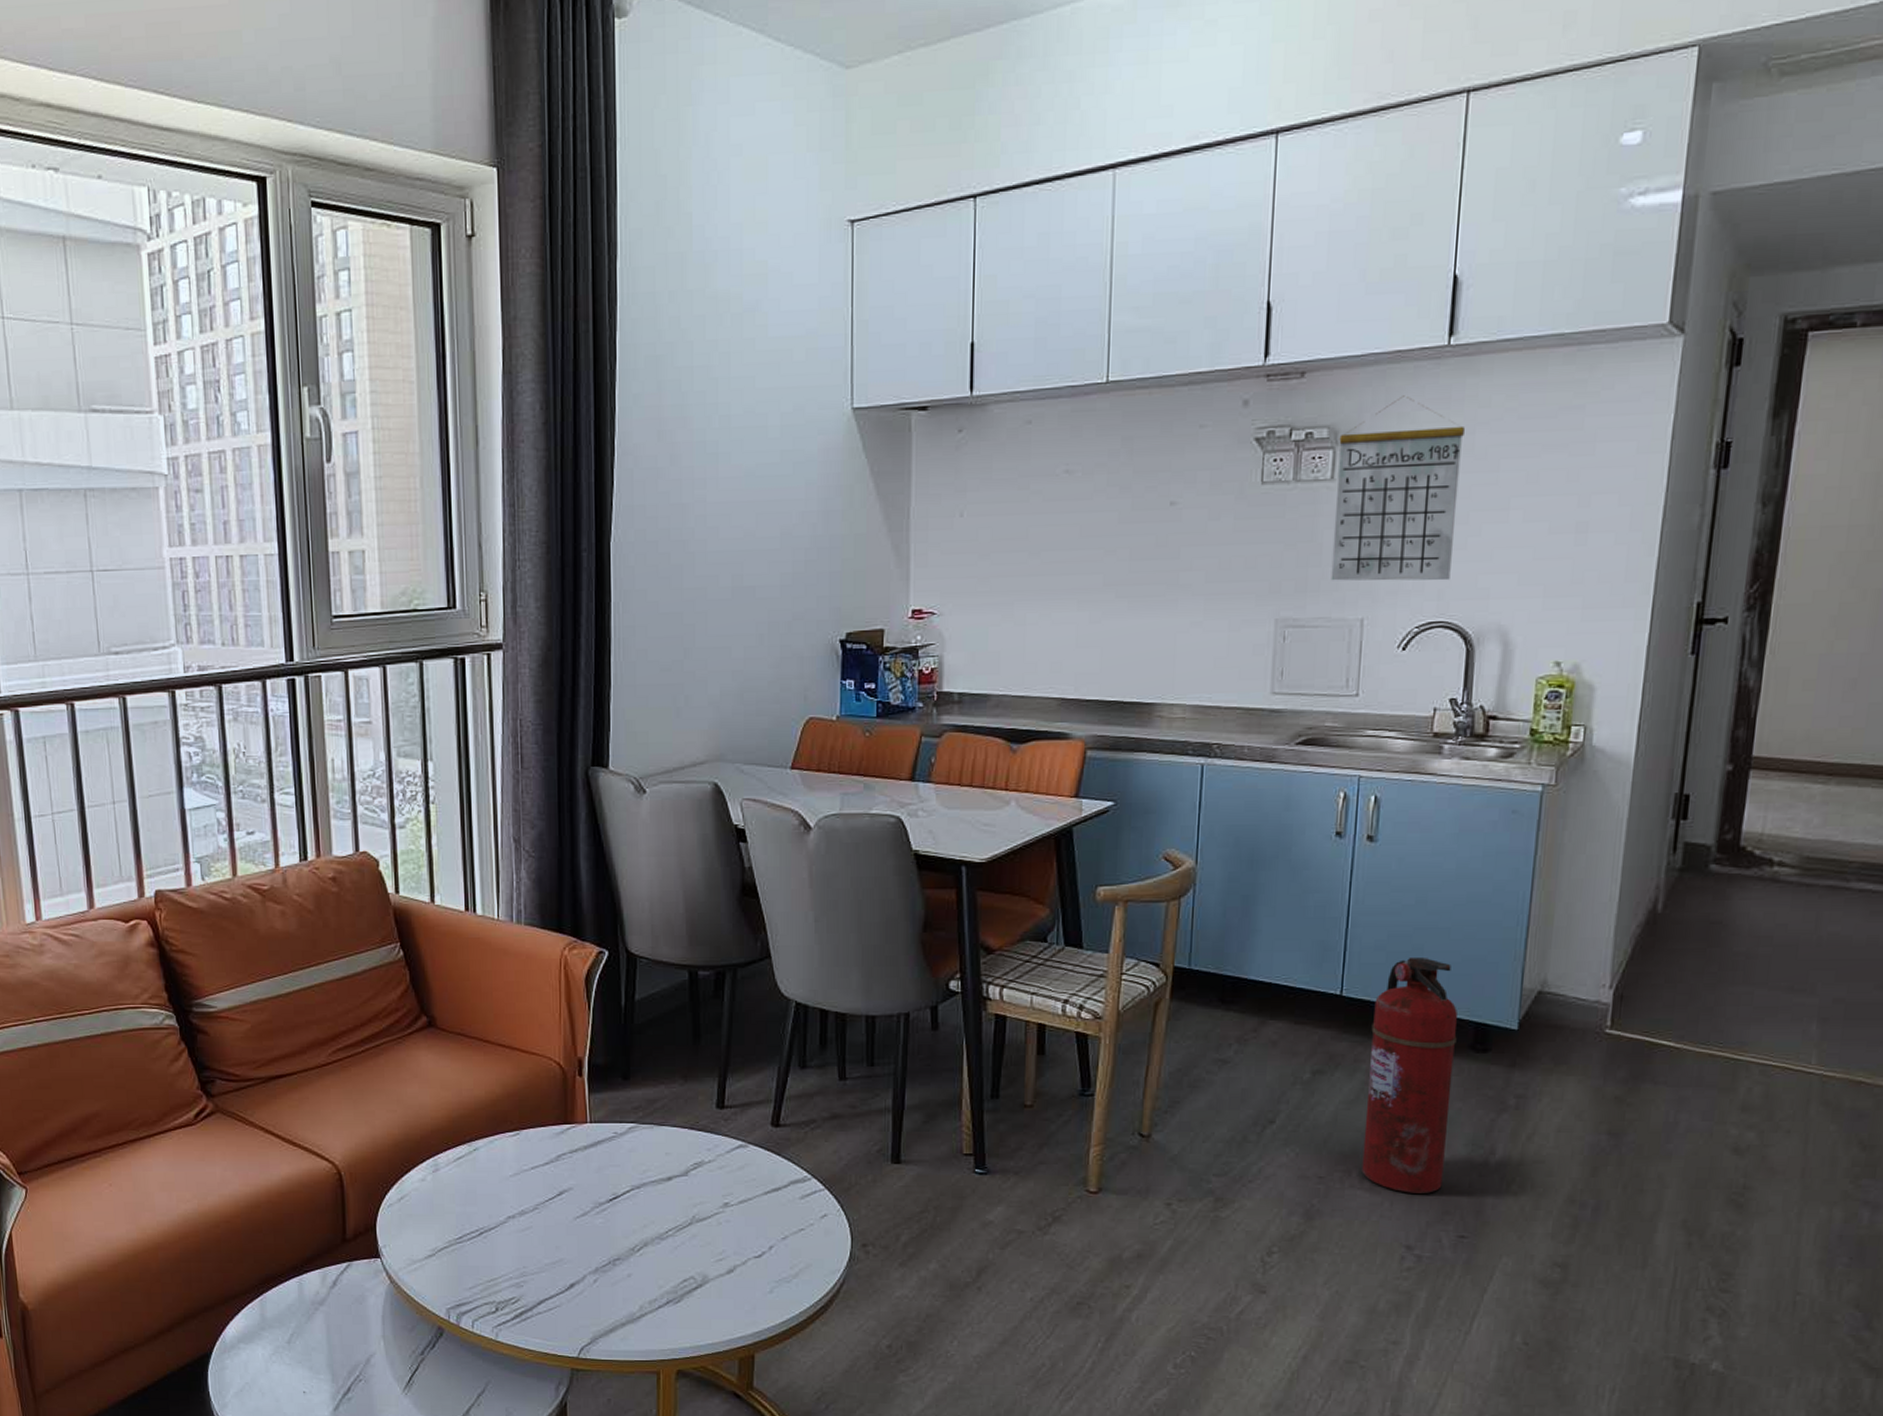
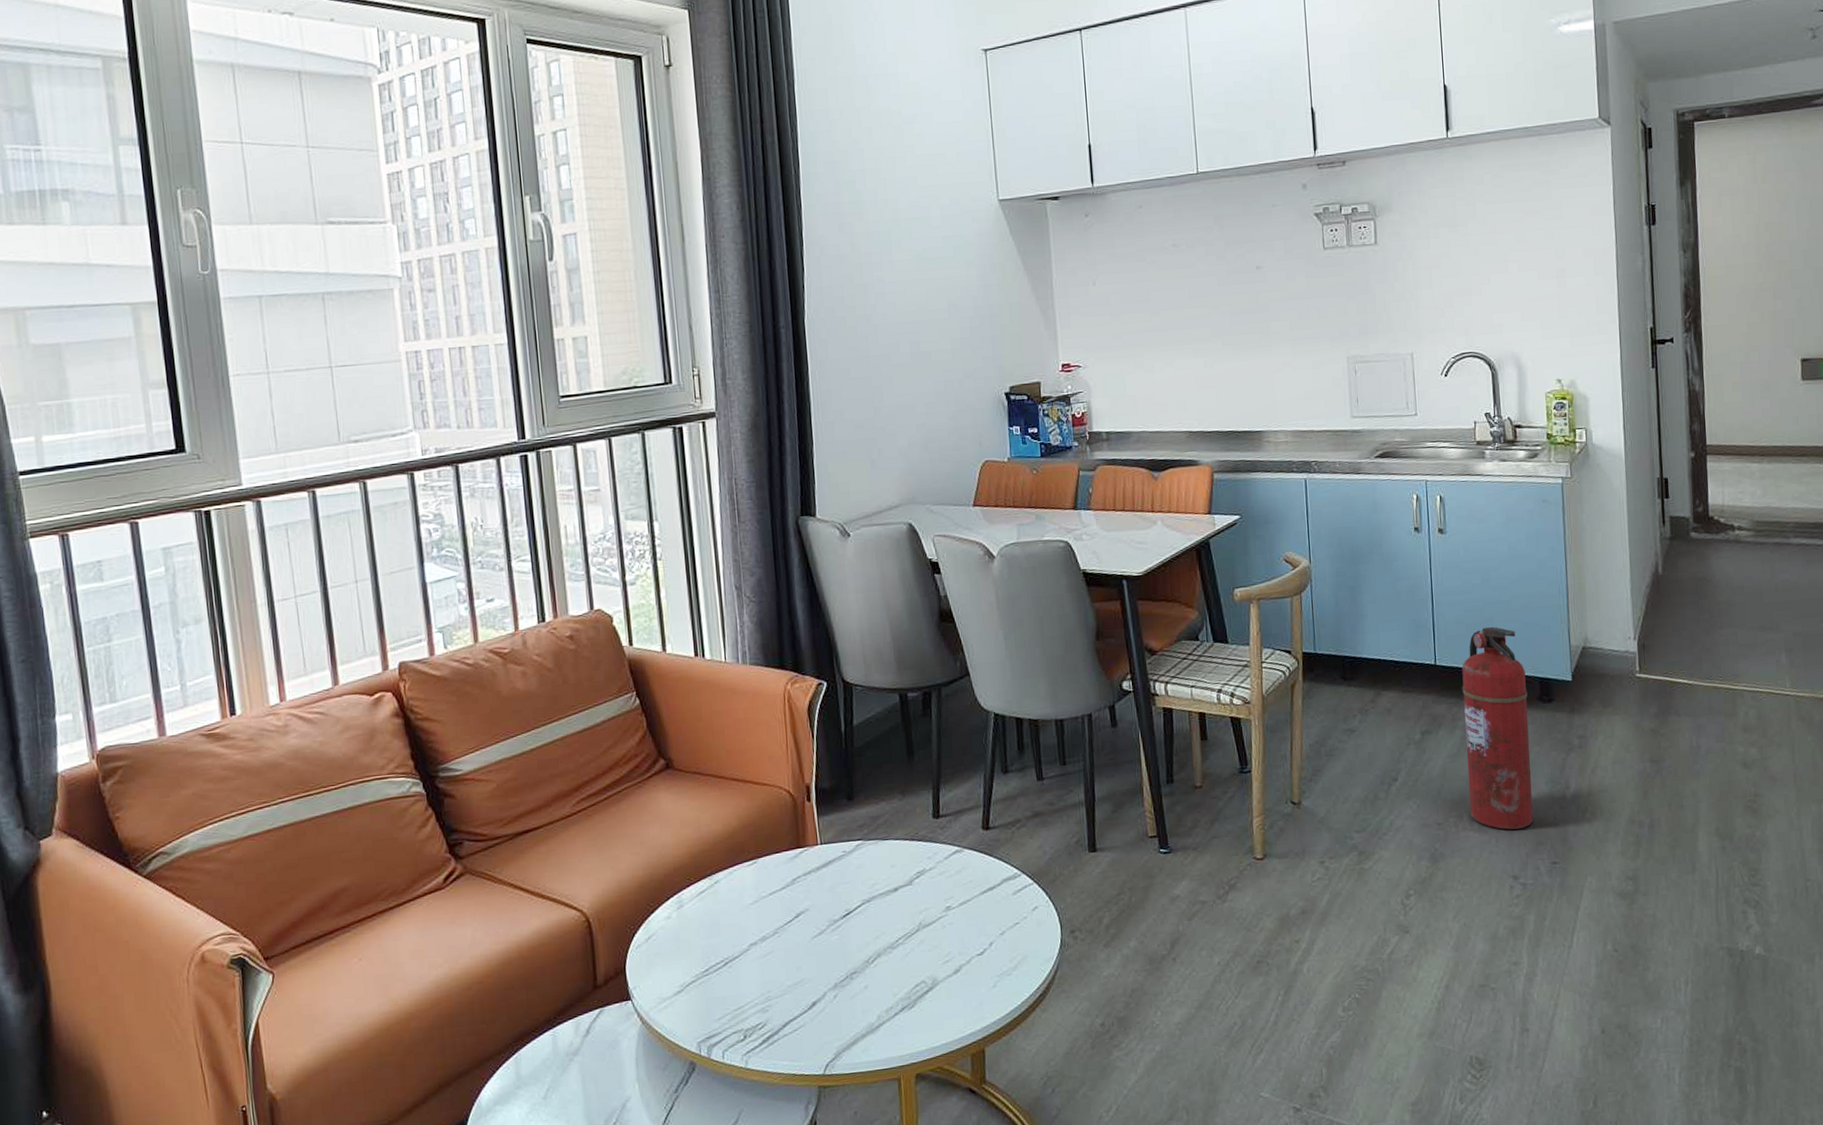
calendar: present [1331,395,1464,581] -> none [1377,177,1472,324]

